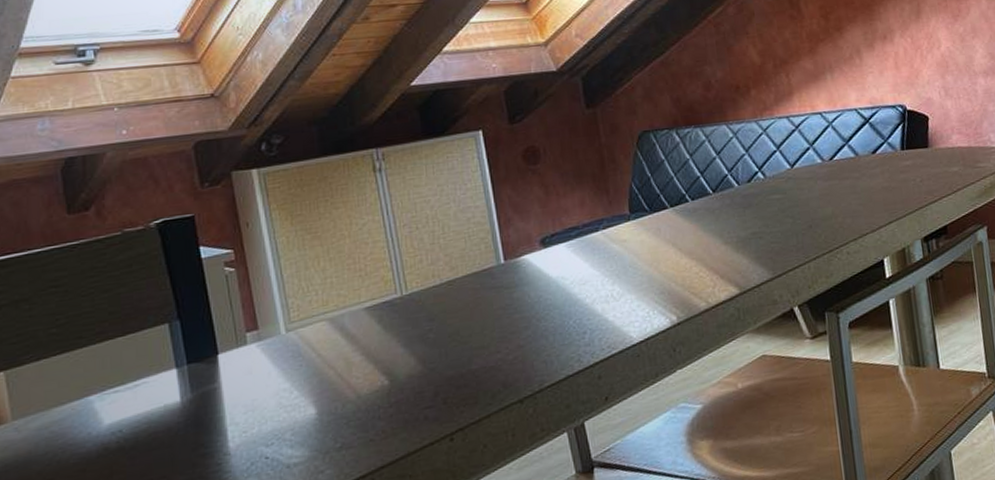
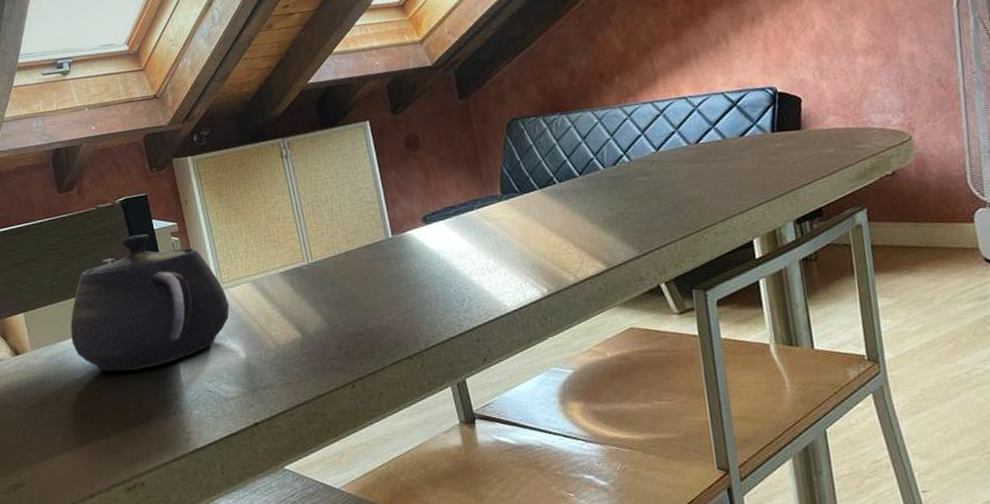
teapot: none [74,264,299,442] -> present [70,234,230,372]

